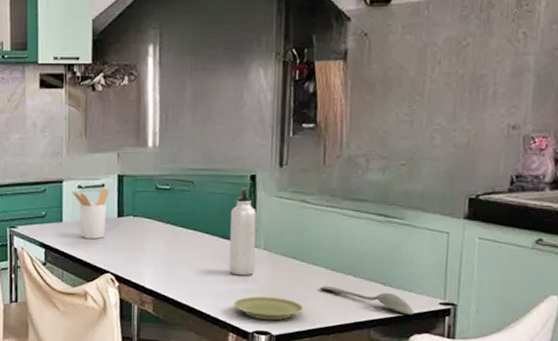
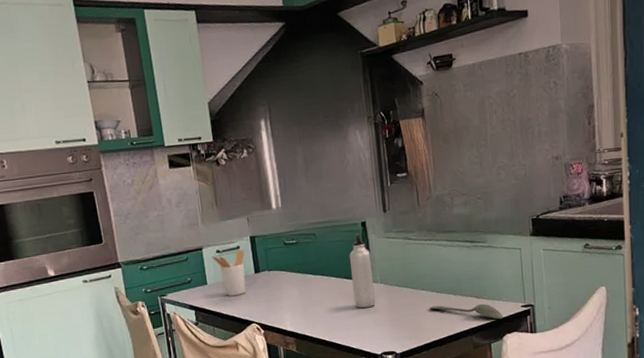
plate: present [233,296,304,321] -> none [362,321,419,342]

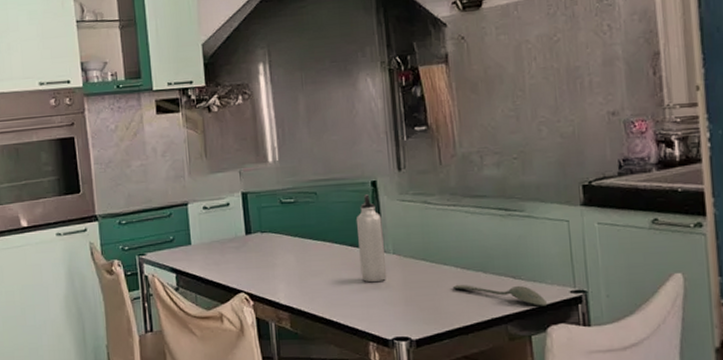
utensil holder: present [212,250,246,296] -> none [198,207,235,259]

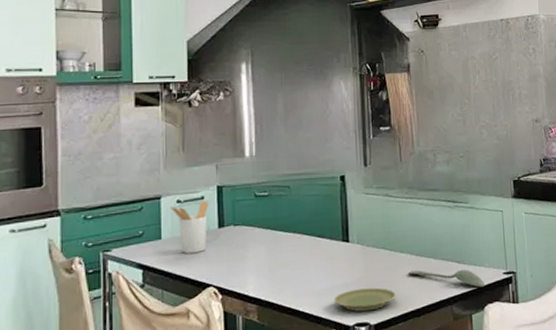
utensil holder: none [198,207,235,259] -> present [171,201,209,254]
water bottle: present [356,194,387,283] -> none [325,188,351,272]
plate: none [369,301,440,326] -> present [333,287,396,312]

